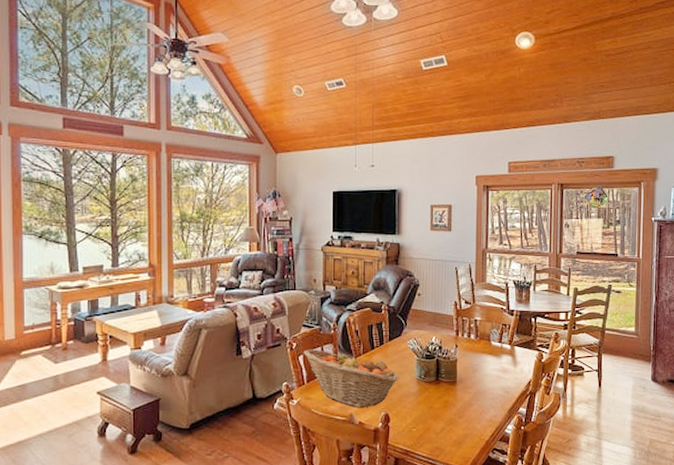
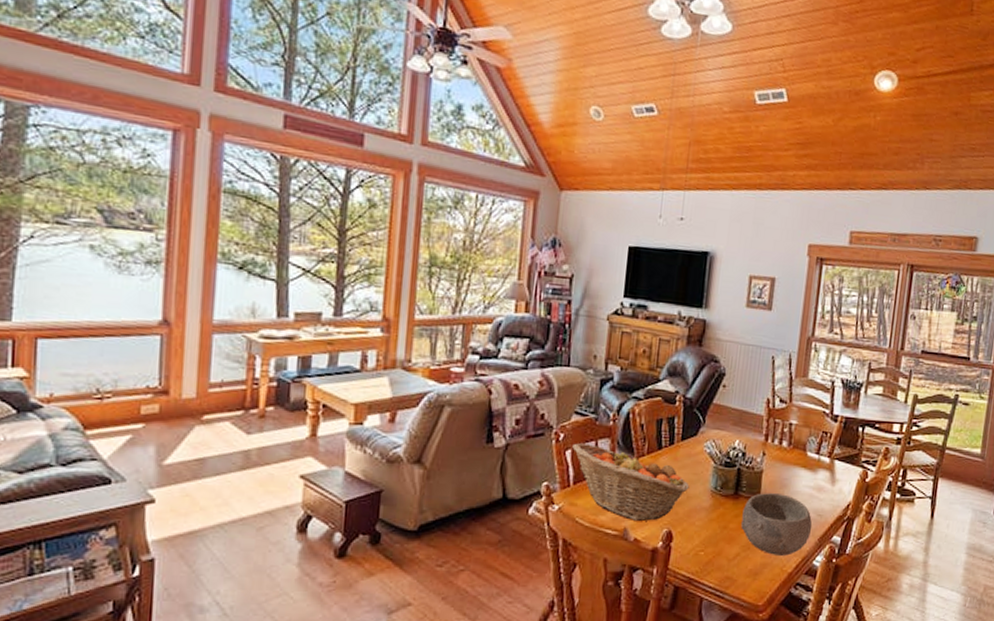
bowl: none [444,377,502,427] -> present [741,493,813,556]

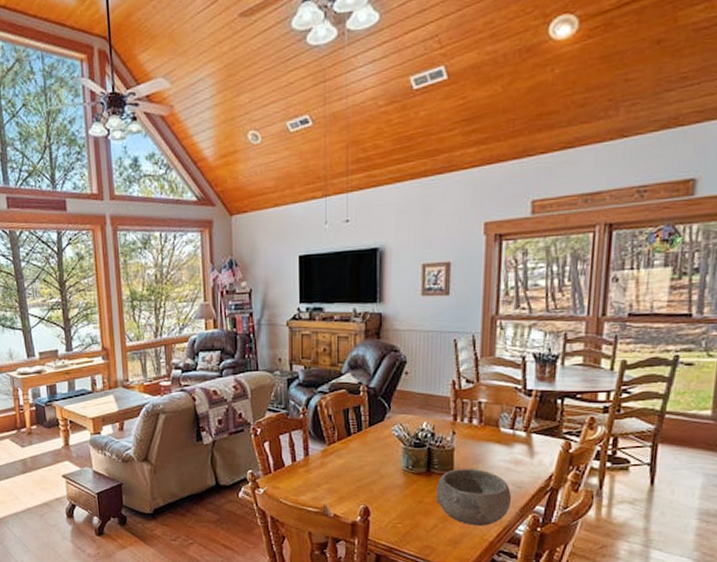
fruit basket: present [572,442,690,521] -> none [269,435,381,499]

